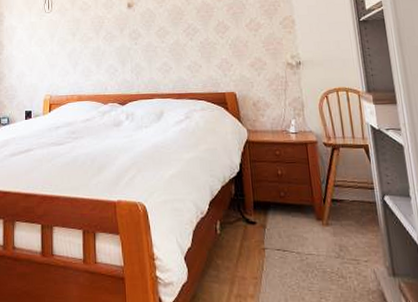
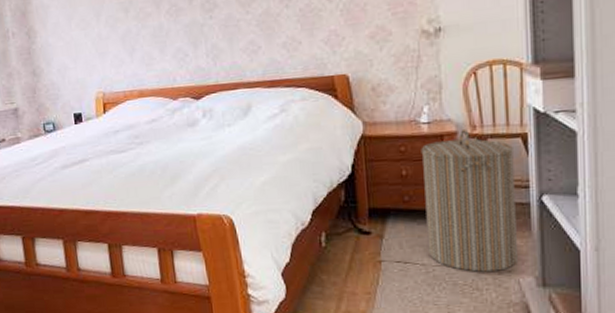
laundry hamper: none [291,139,371,261] -> present [421,128,517,272]

